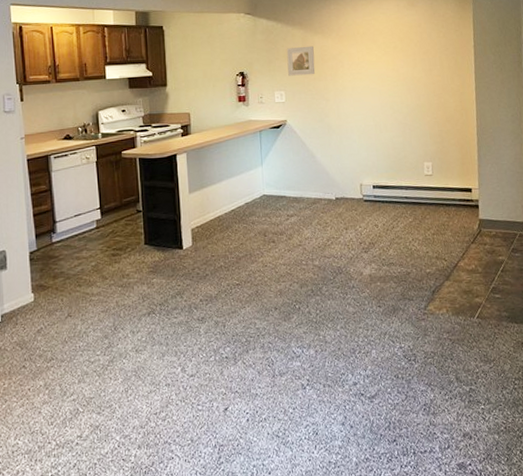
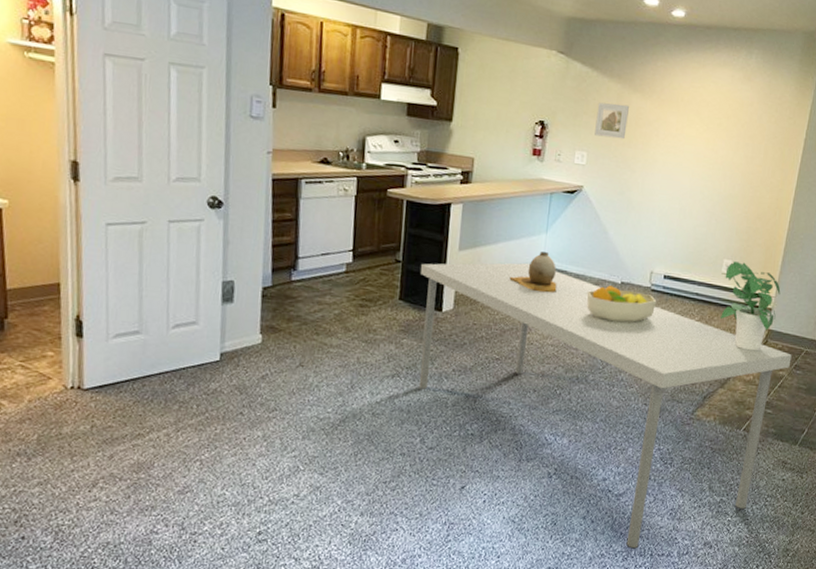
dining table: none [159,194,508,449] -> present [418,262,792,549]
vase: none [236,182,280,219] -> present [509,252,557,293]
fruit bowl: none [307,202,371,235] -> present [586,285,657,323]
potted plant: none [428,162,484,242] -> present [721,261,781,351]

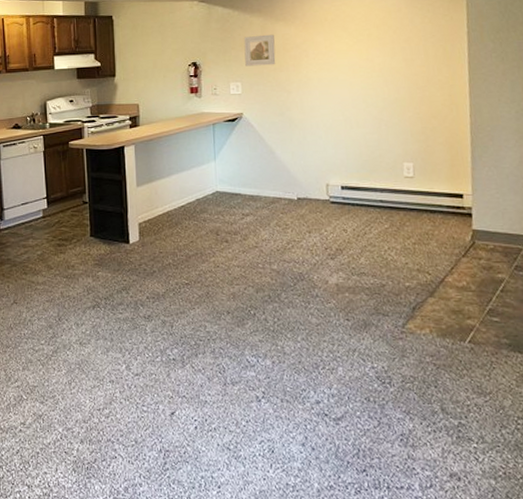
dining table: present [418,262,792,549] -> none [106,190,510,480]
vase: present [509,252,557,293] -> none [186,178,234,216]
fruit bowl: present [586,285,657,323] -> none [264,203,339,238]
potted plant: present [721,261,781,351] -> none [408,163,478,254]

